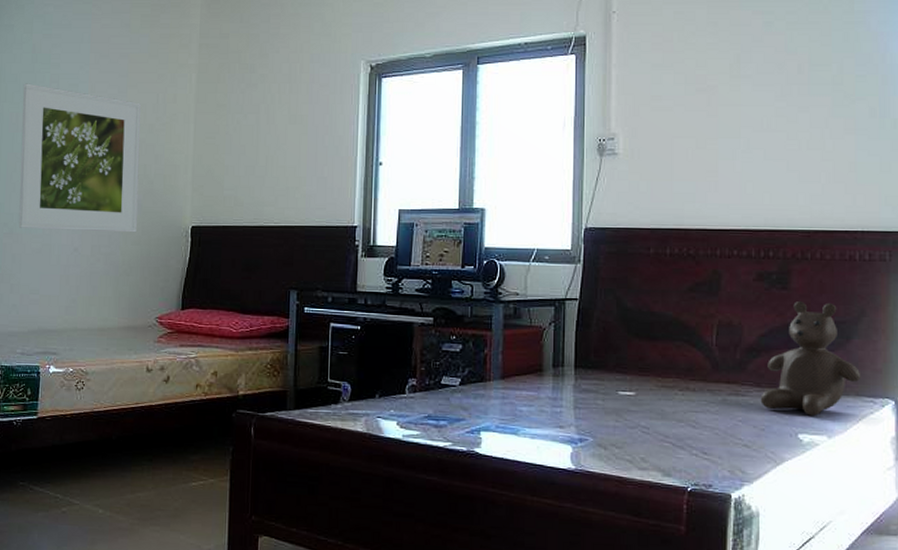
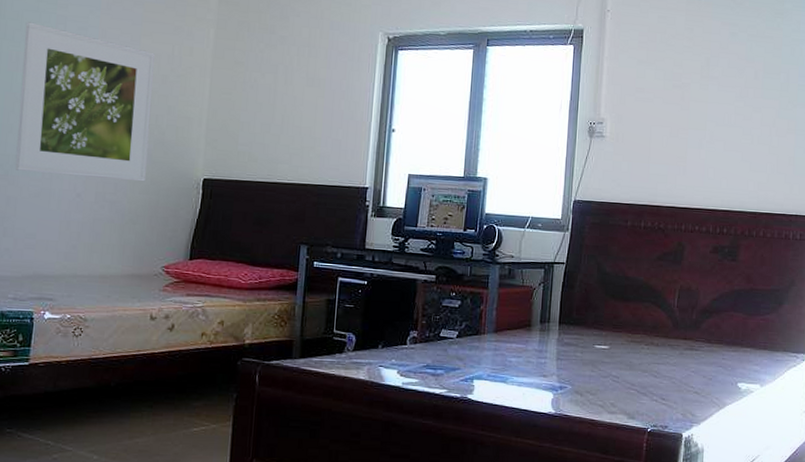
teddy bear: present [760,301,861,416] -> none [710,272,789,368]

